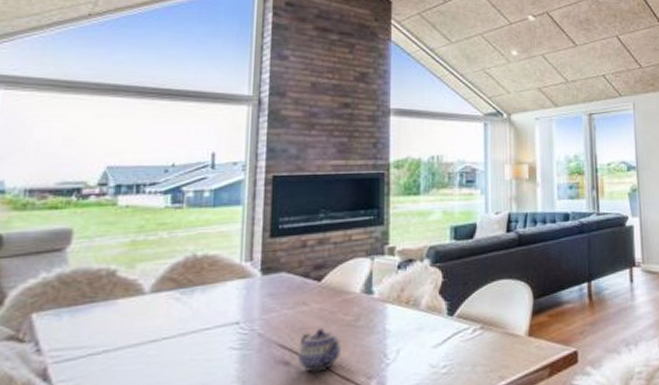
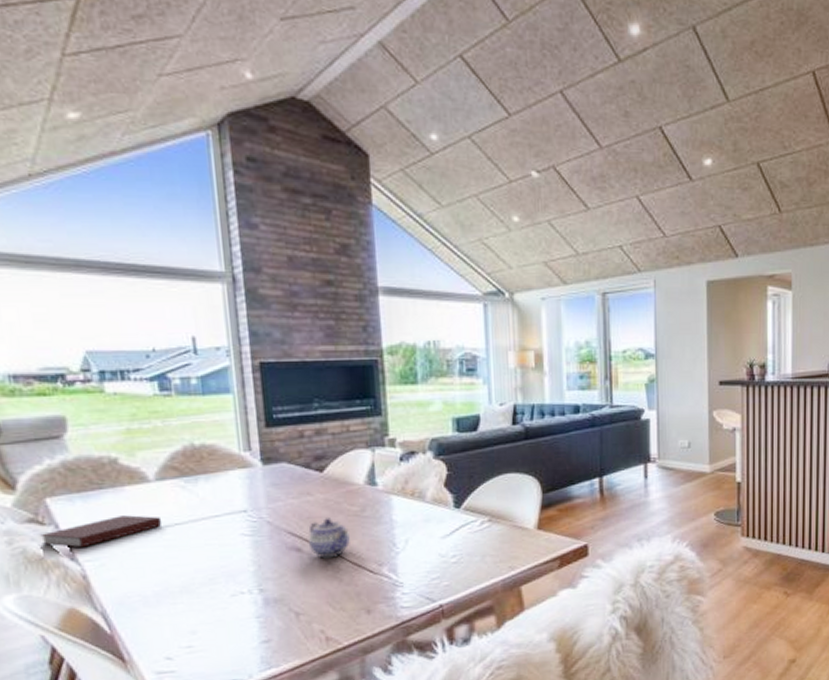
notebook: none [16,329,150,367] -> present [40,515,163,548]

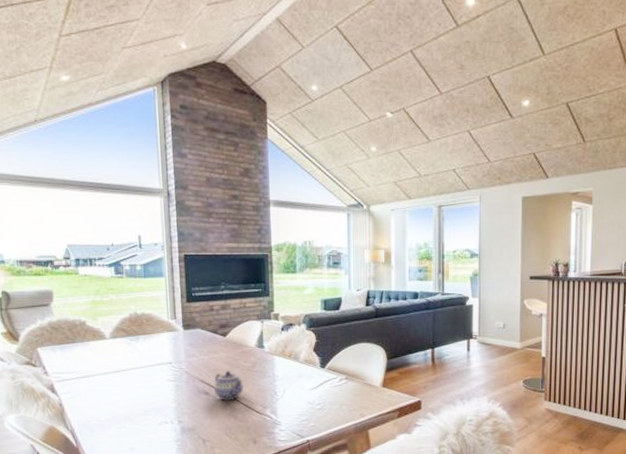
notebook: present [40,515,163,548] -> none [33,362,114,384]

